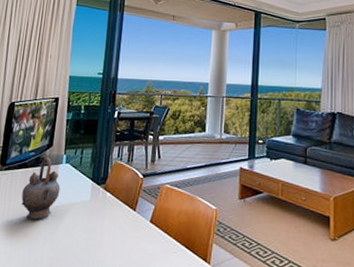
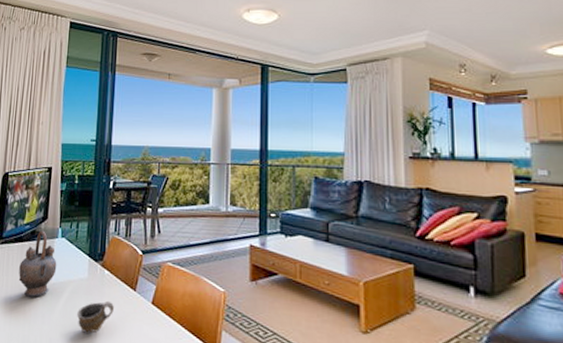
cup: none [78,220,114,252] -> present [77,300,114,333]

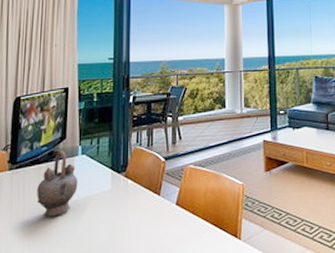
cup: present [77,300,114,333] -> none [102,208,139,243]

